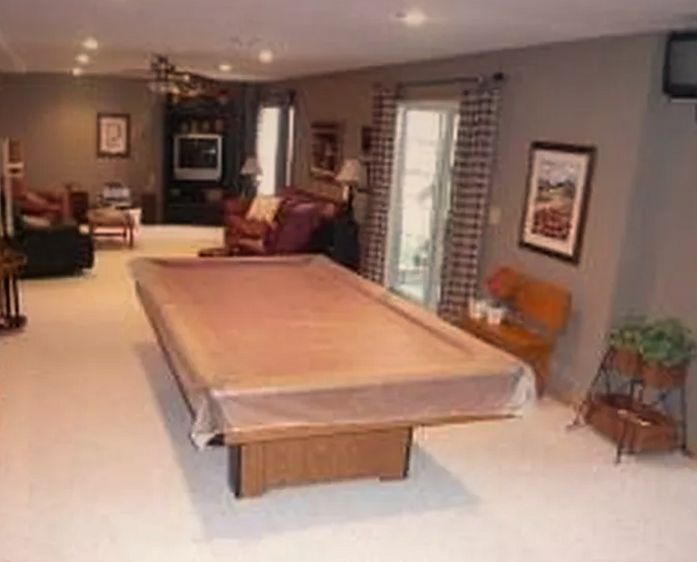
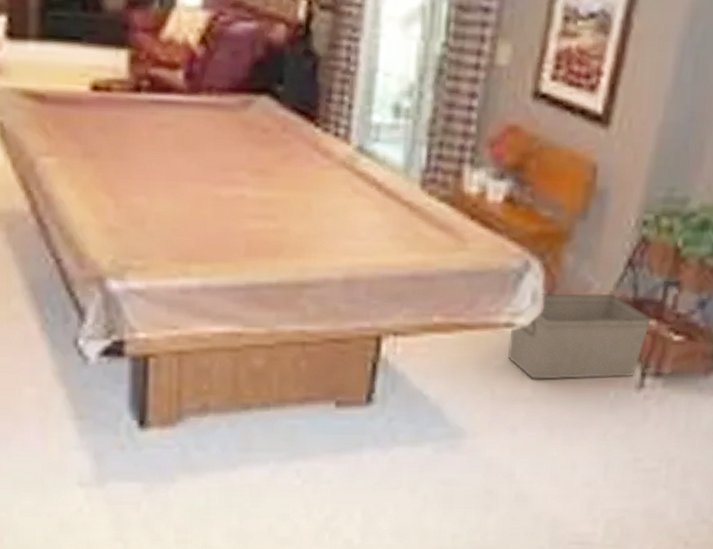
storage bin: none [511,390,623,458] -> present [508,293,652,380]

